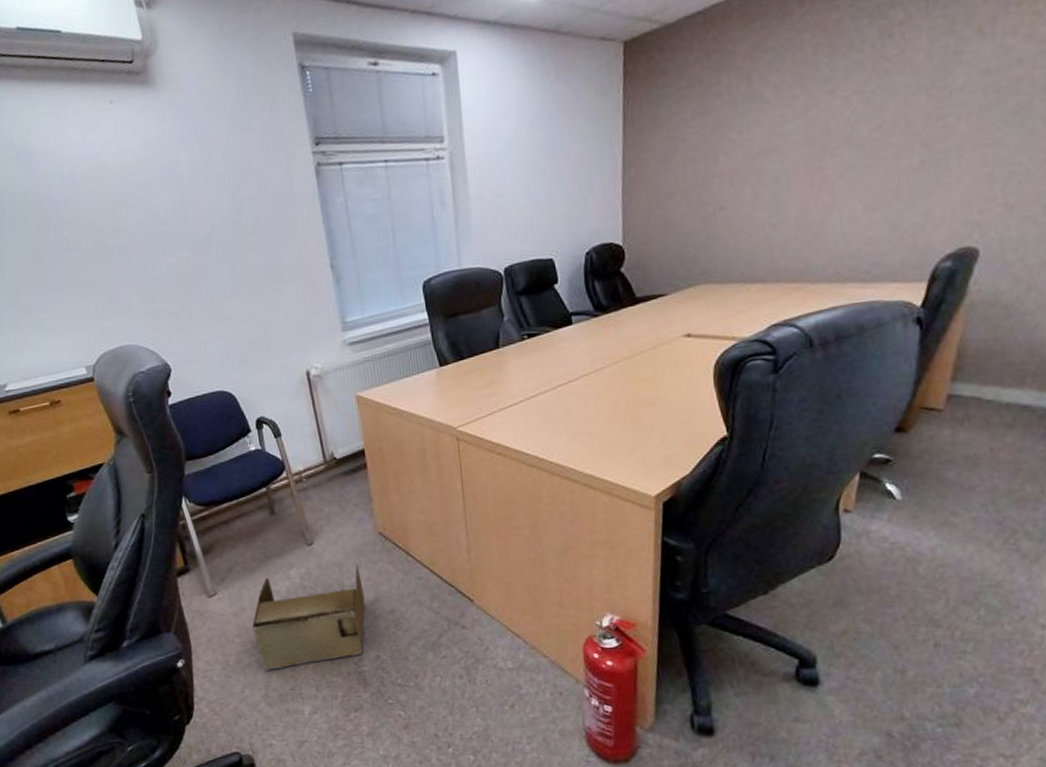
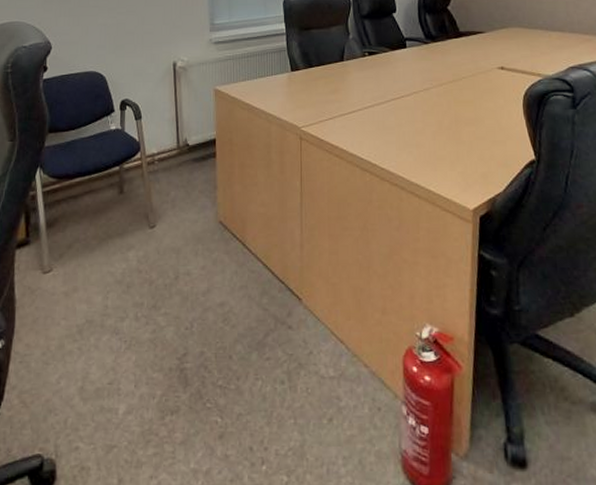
cardboard box: present [252,564,366,670] -> none [81,252,197,359]

